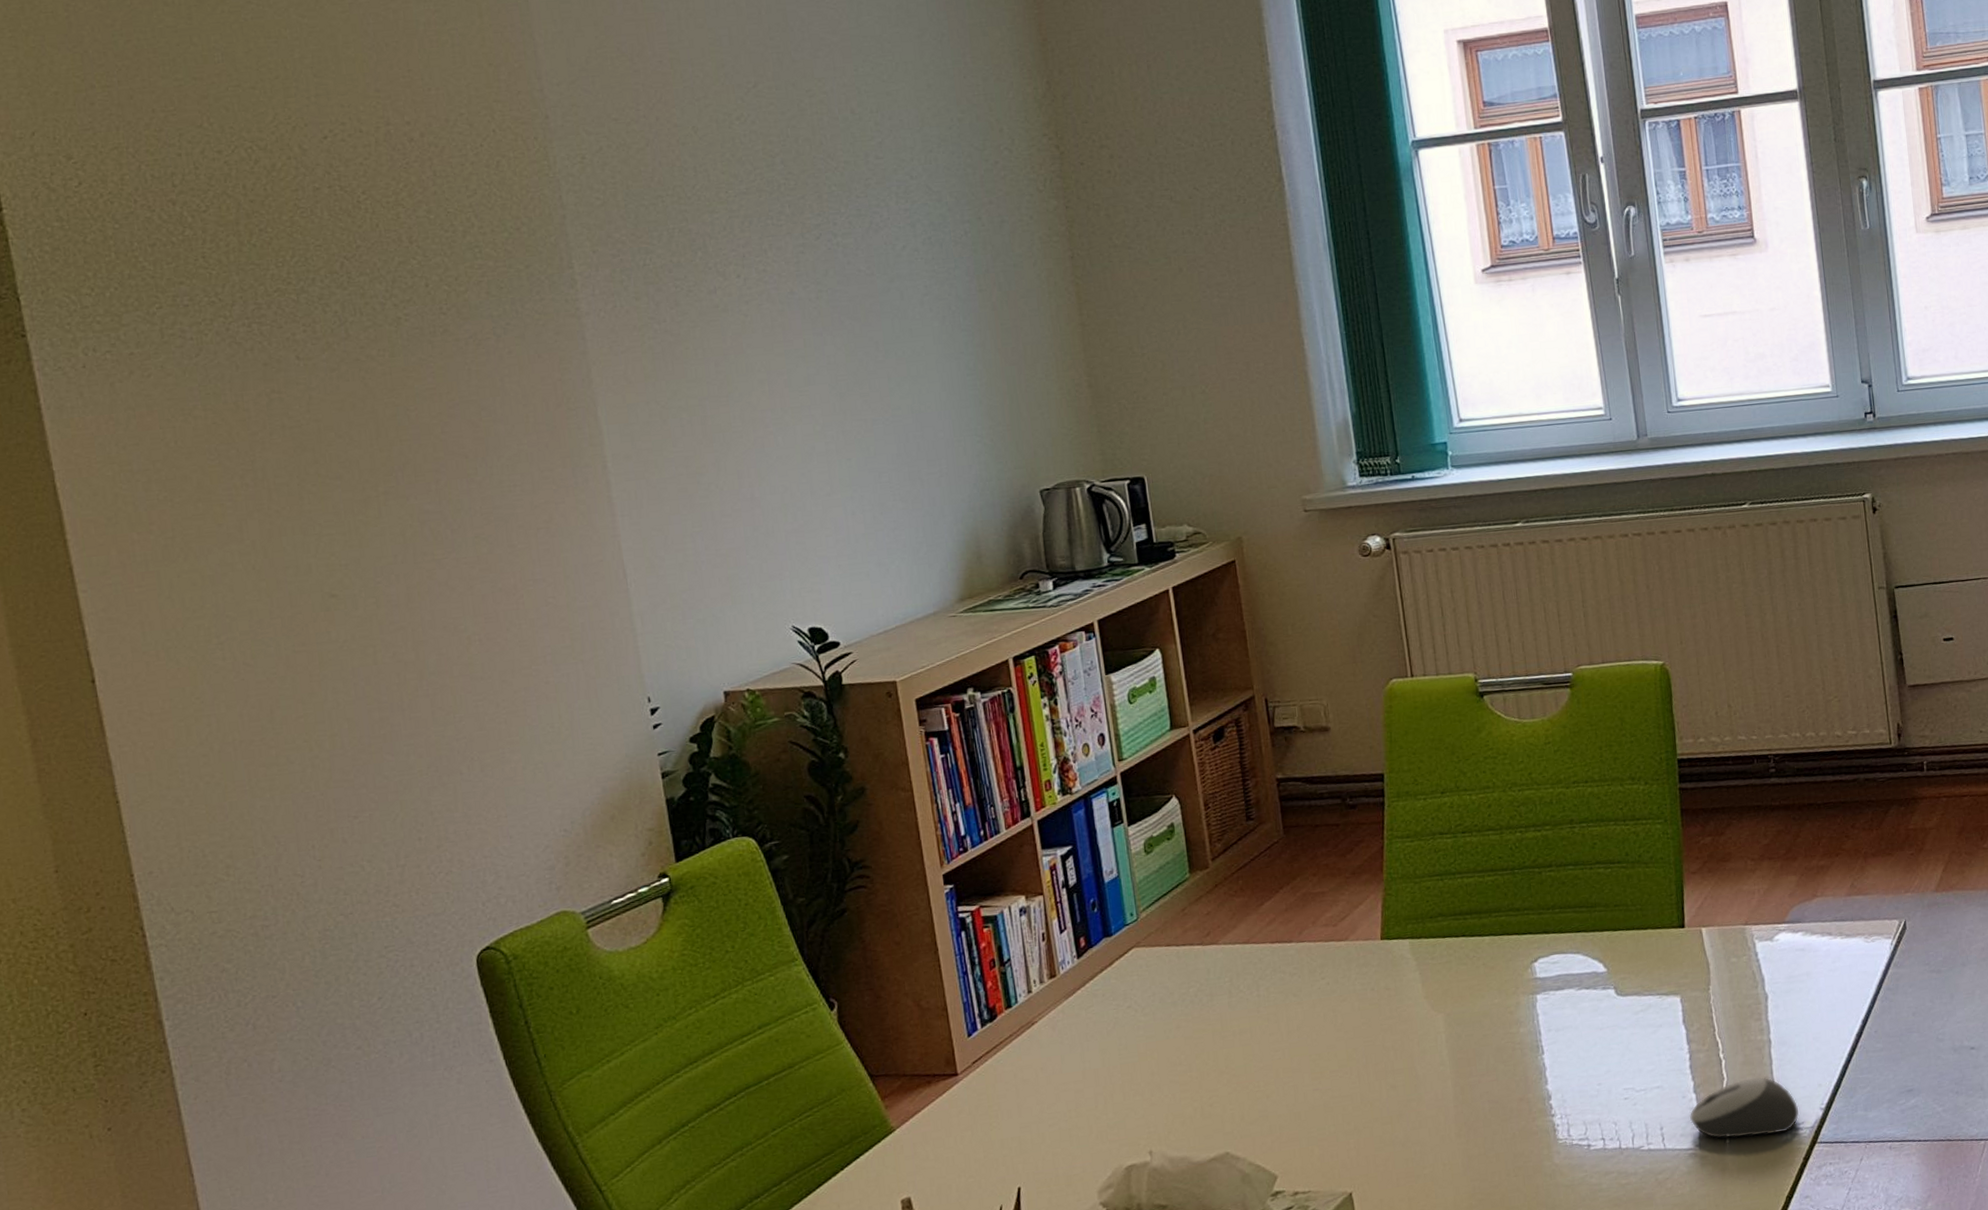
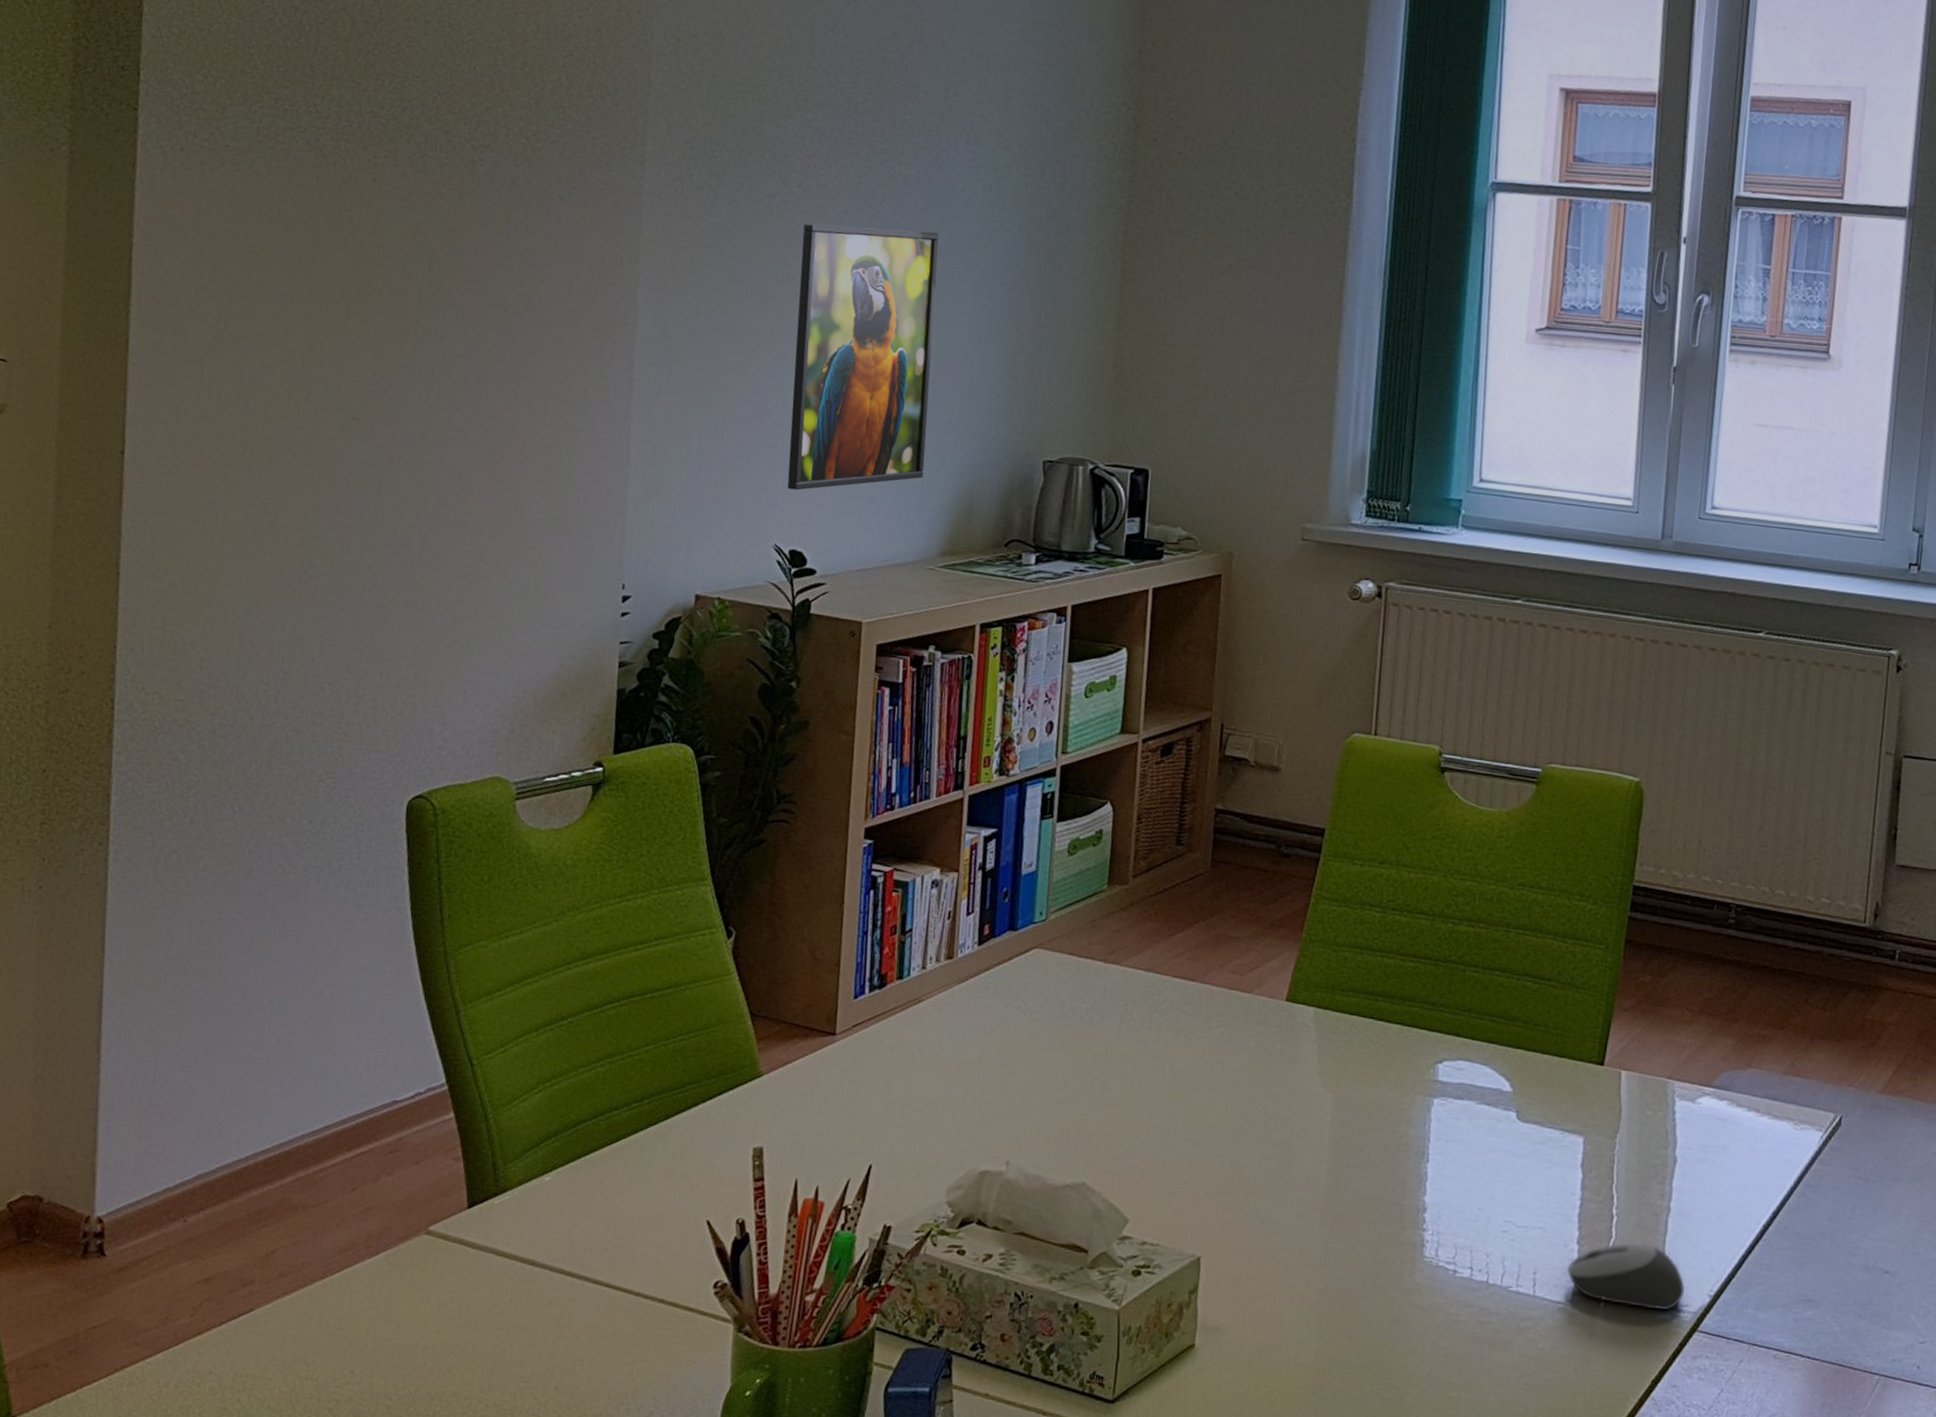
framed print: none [751,295,926,571] -> present [787,223,939,490]

